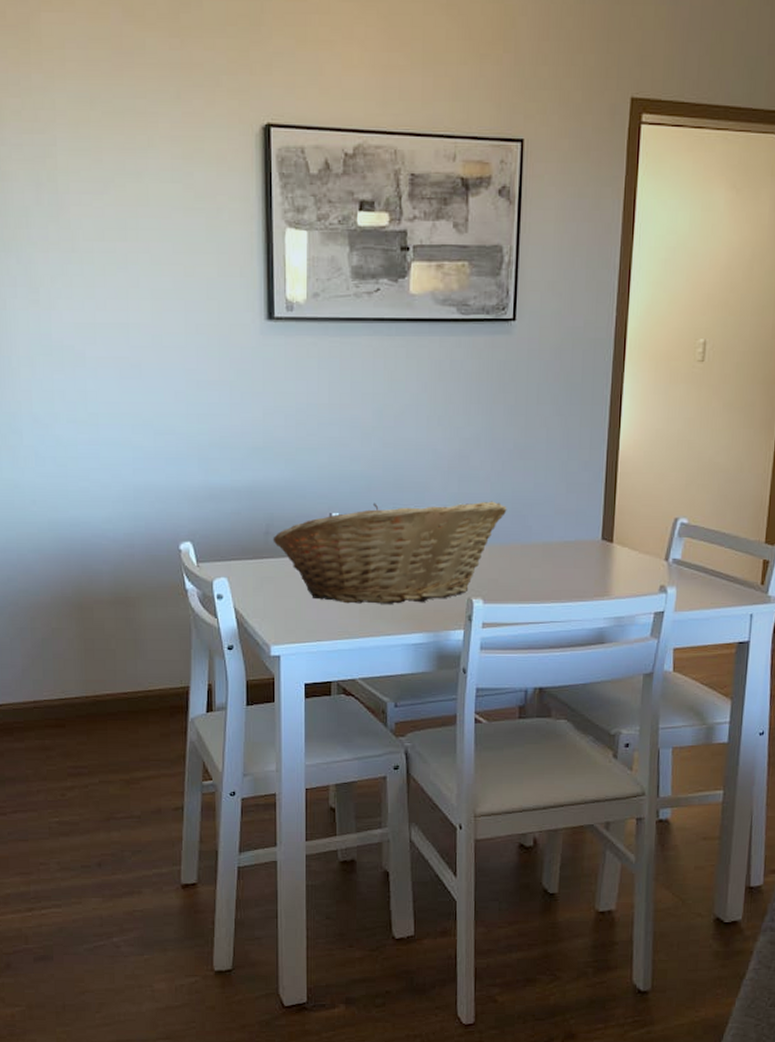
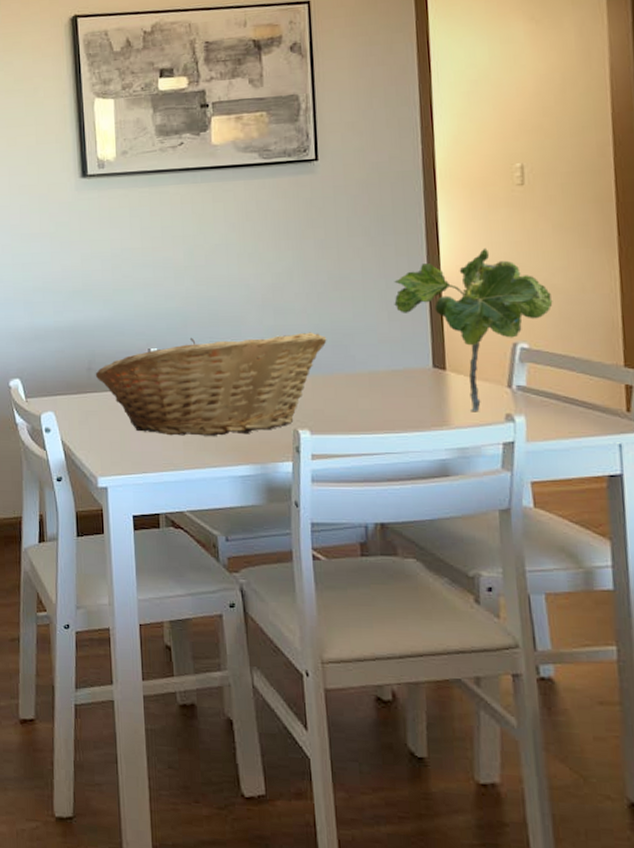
plant: none [573,423,714,582] -> present [394,247,553,411]

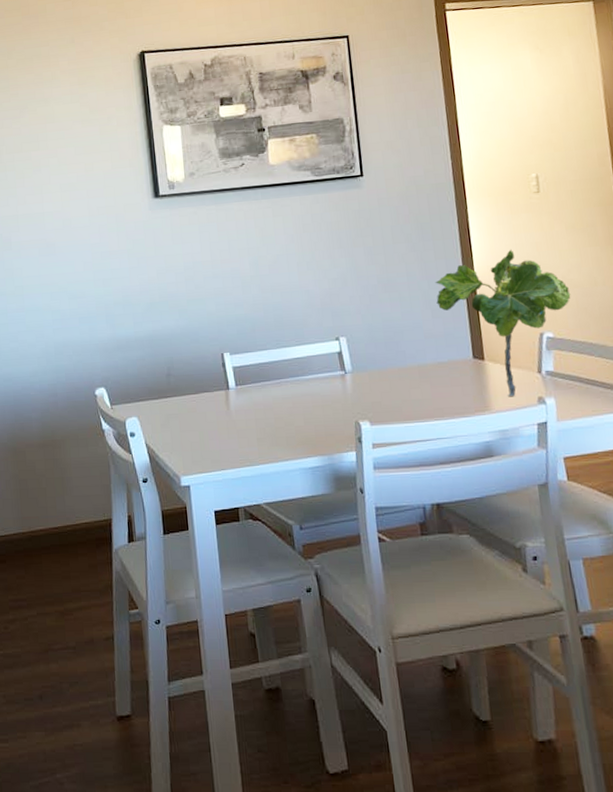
fruit basket: present [95,332,327,436] -> none [174,331,380,434]

